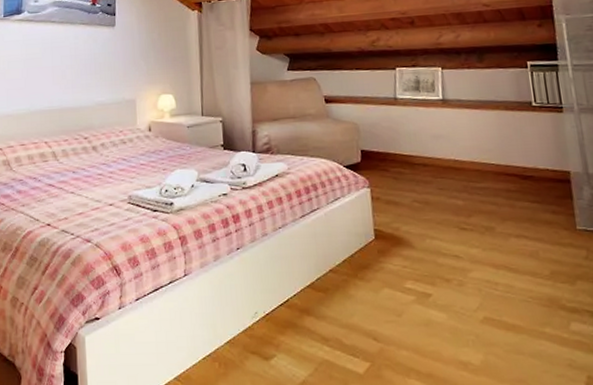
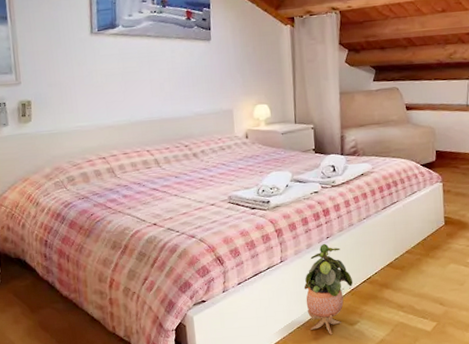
potted plant: none [210,255,268,371] -> present [303,243,353,335]

